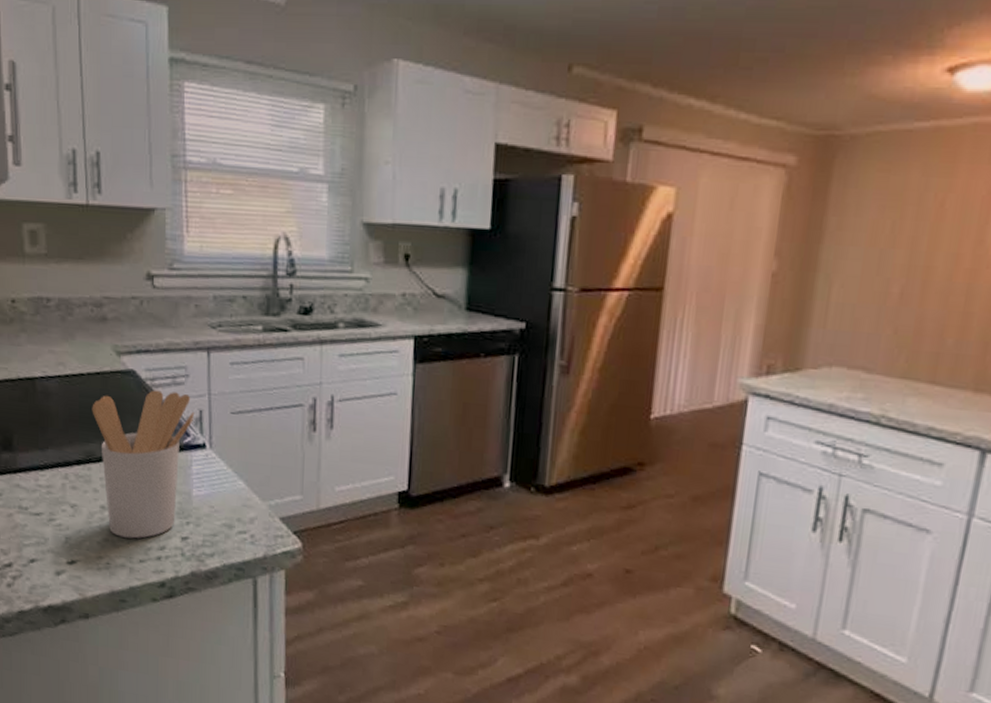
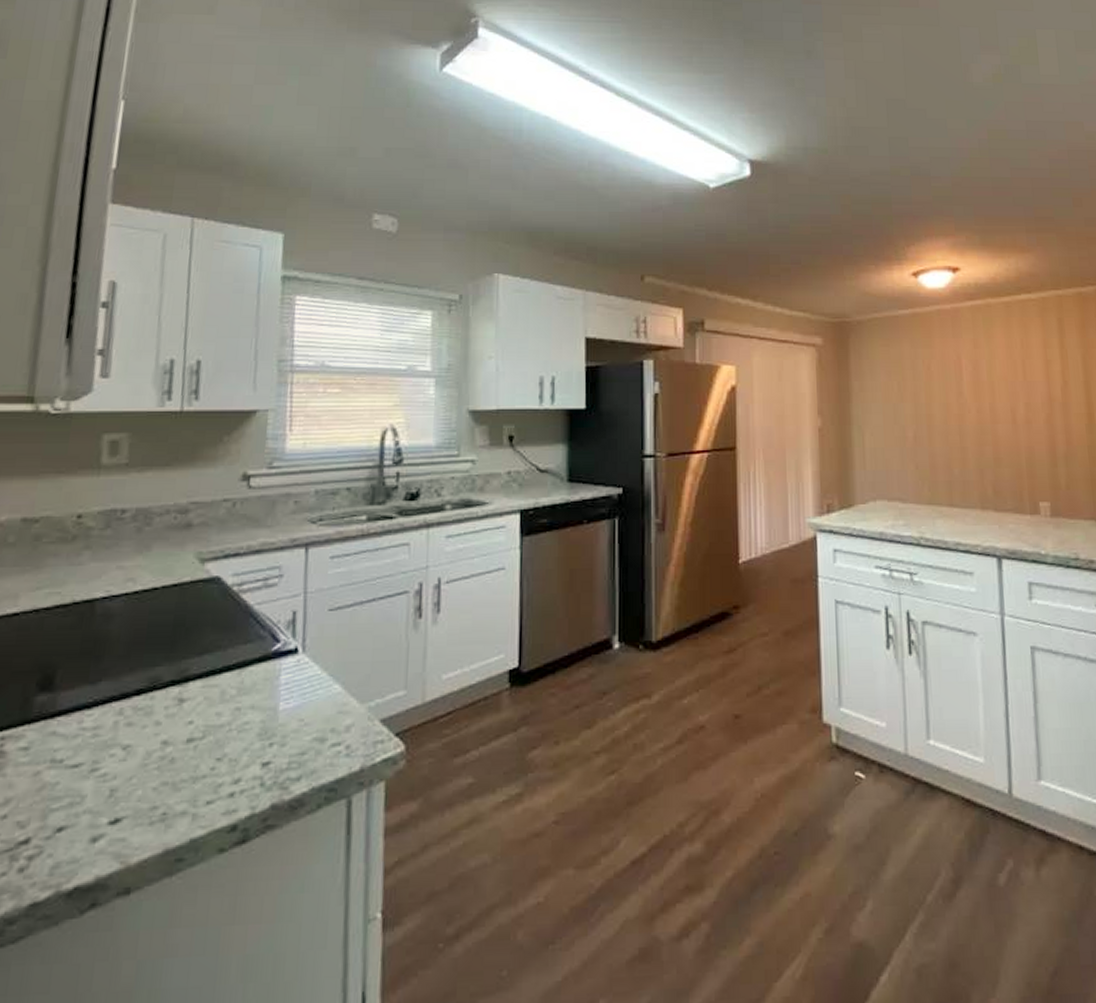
utensil holder: present [92,390,195,539] -> none [163,595,287,776]

